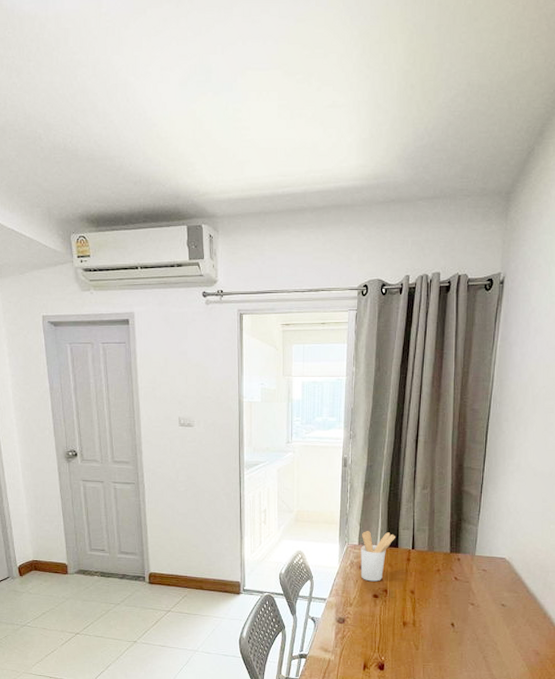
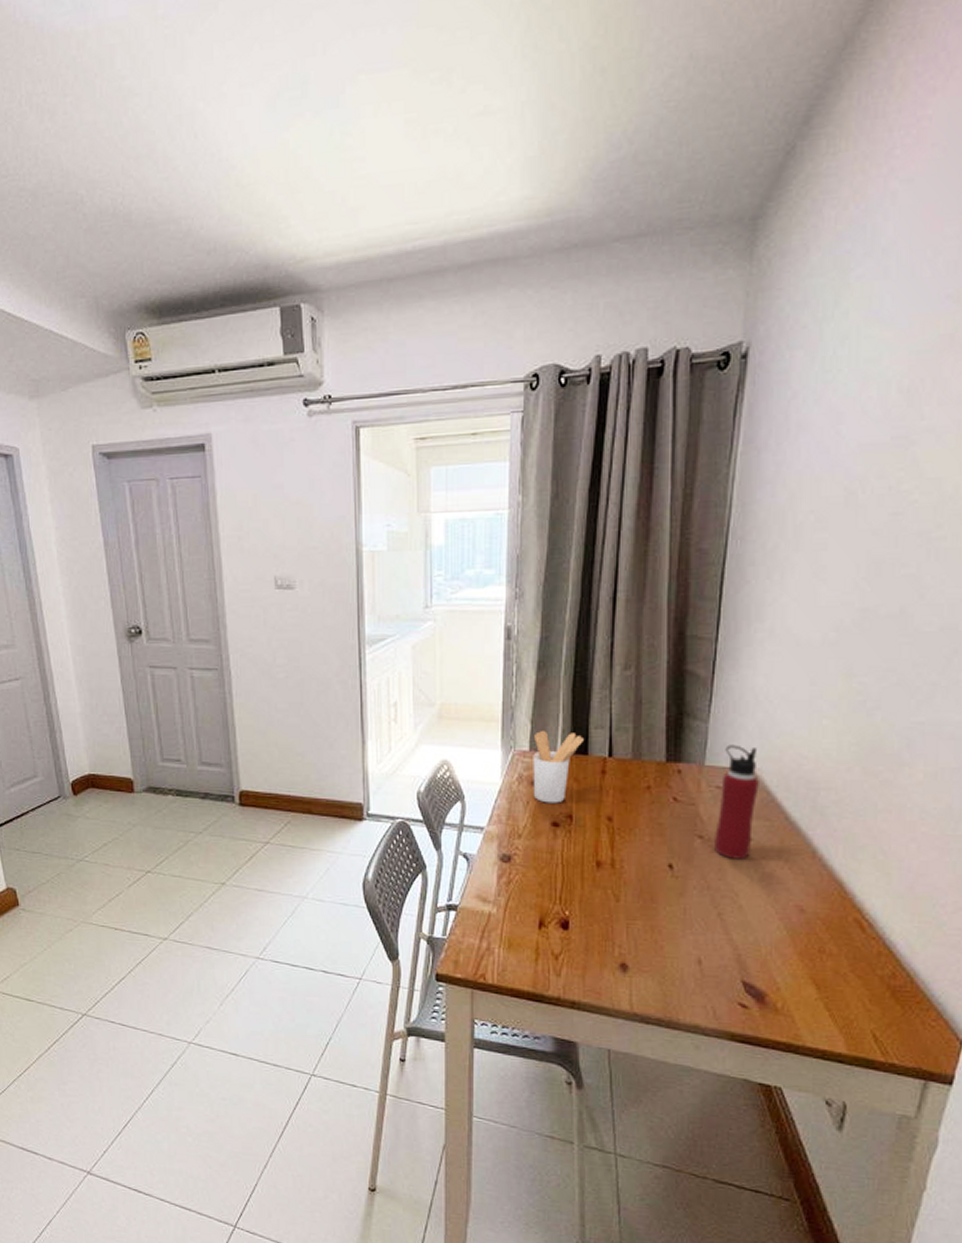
water bottle: none [480,541,510,619] -> present [713,744,759,859]

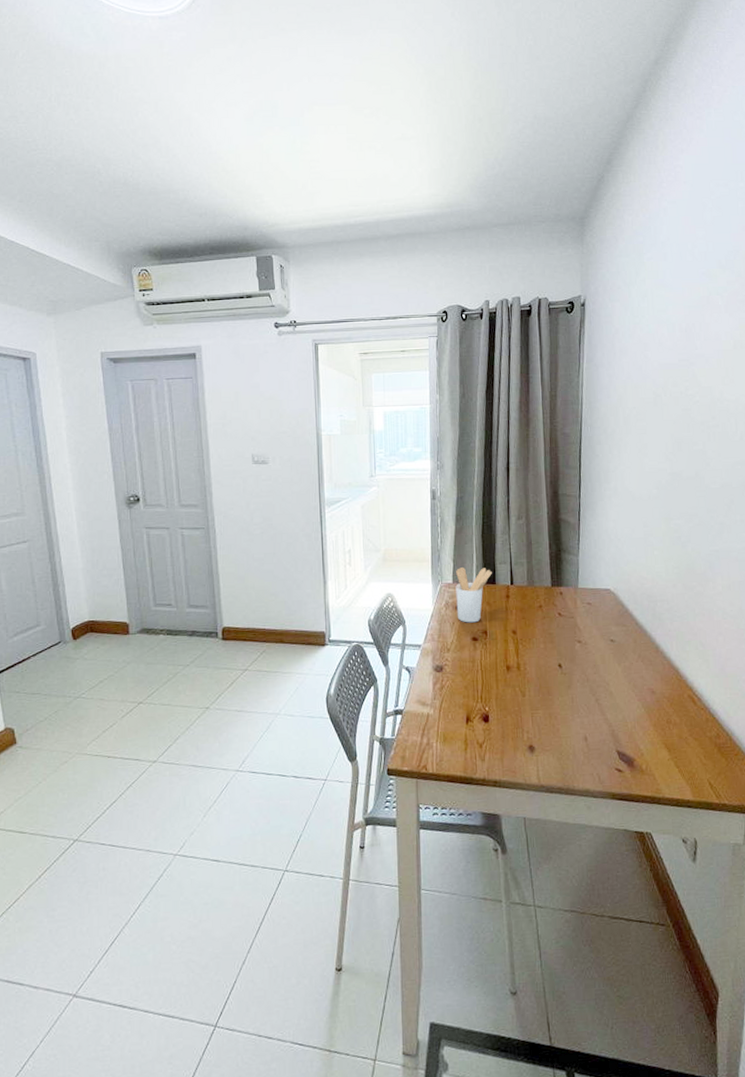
water bottle: present [713,744,759,859] -> none [588,571,617,657]

